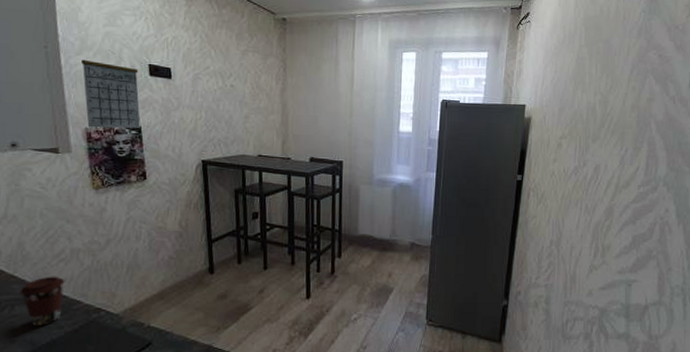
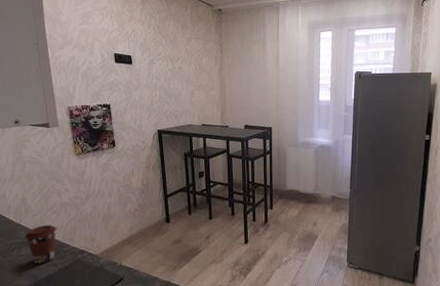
calendar: present [82,49,141,129] -> none [64,43,109,106]

